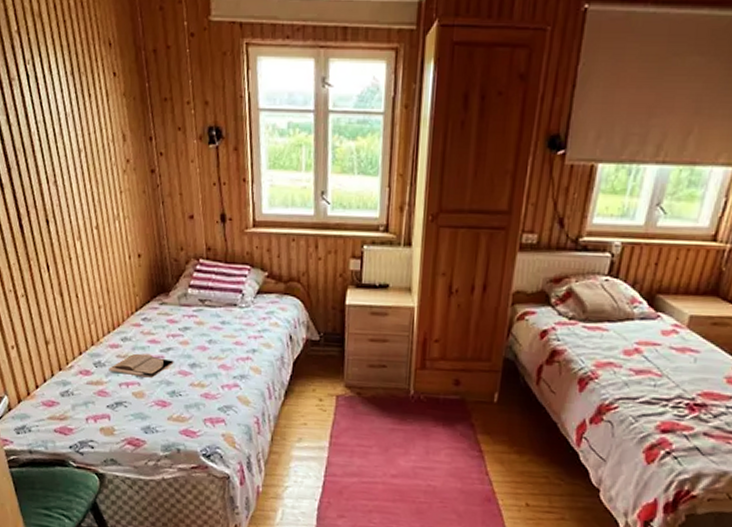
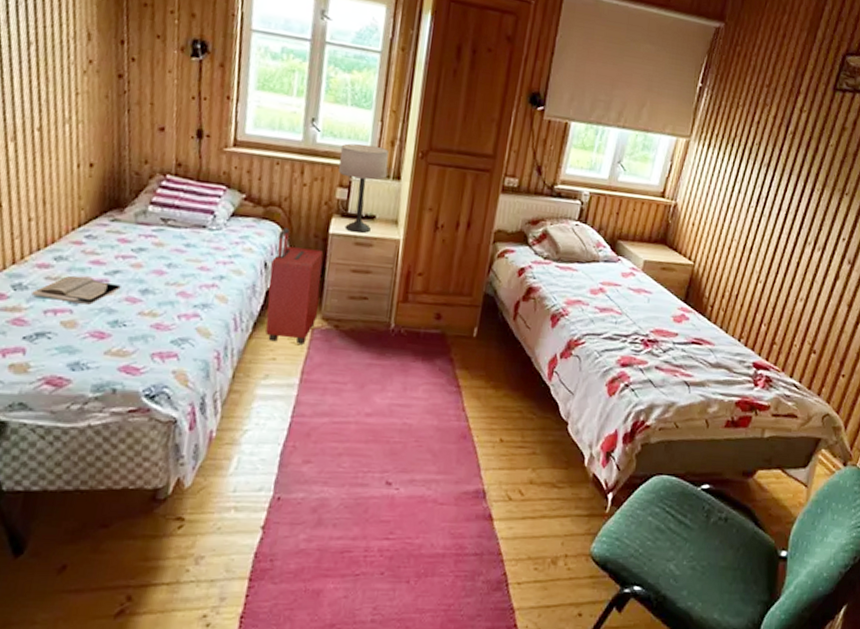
suitcase: none [295,302,342,411] -> present [265,228,324,345]
table lamp: none [350,212,399,302] -> present [339,143,389,233]

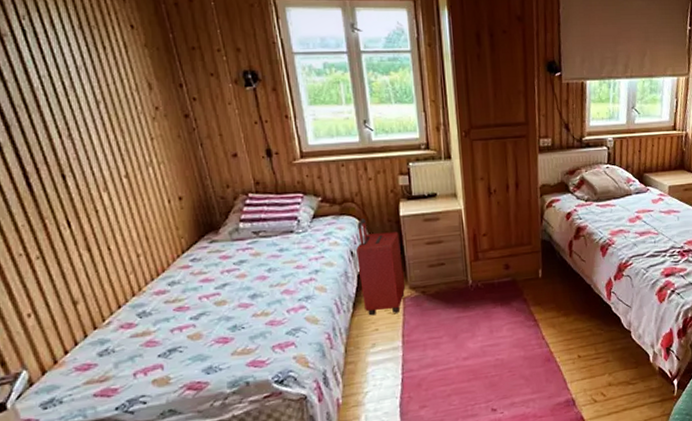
book: present [31,275,121,305] -> none [156,293,232,320]
table lamp: present [339,143,389,233] -> none [394,133,439,211]

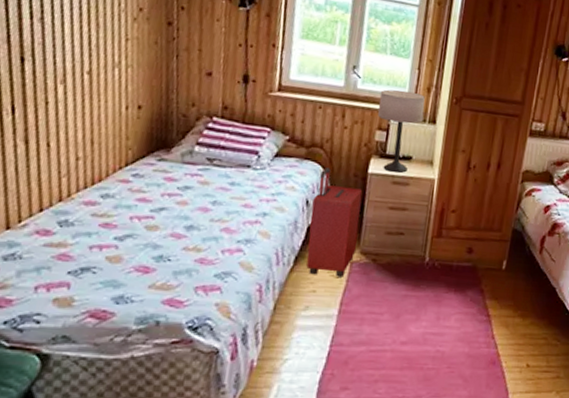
table lamp: none [394,133,439,211] -> present [378,89,425,173]

